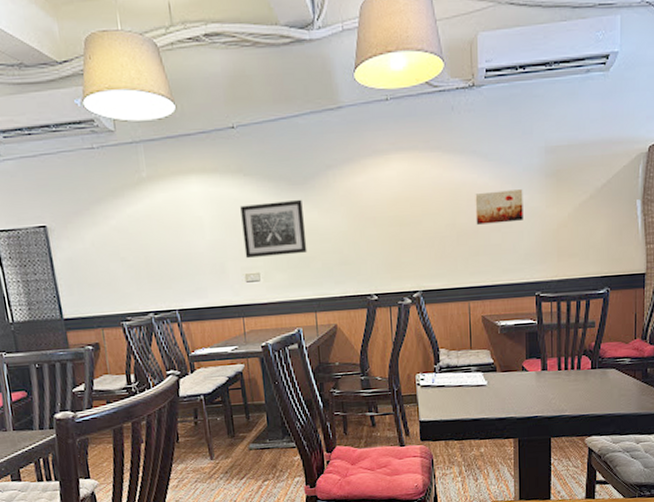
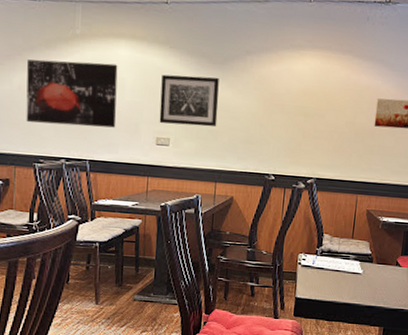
wall art: none [96,203,201,281] -> present [26,59,118,128]

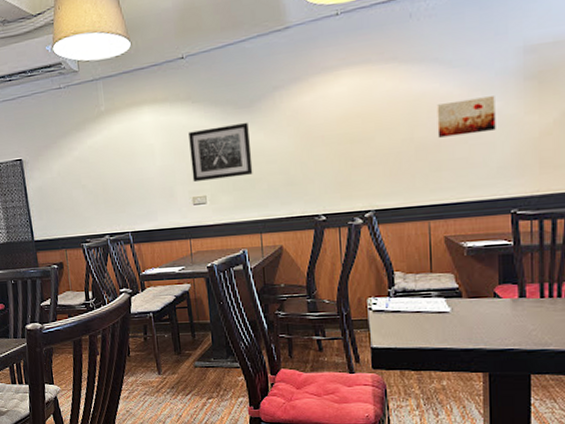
wall art: present [26,59,118,128] -> none [62,132,152,206]

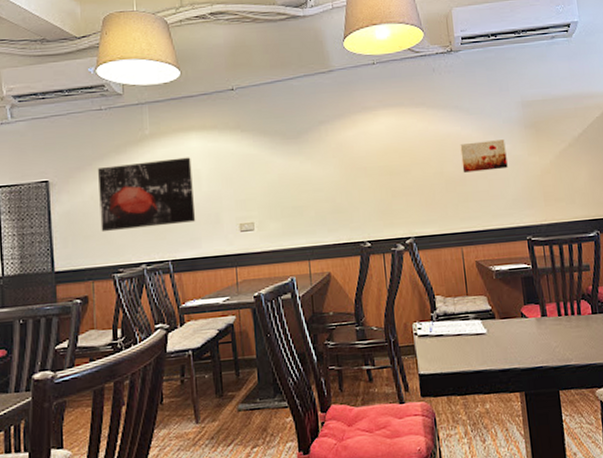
wall art: none [62,132,152,206] -> present [98,157,196,232]
wall art: present [188,122,253,181] -> none [237,152,301,208]

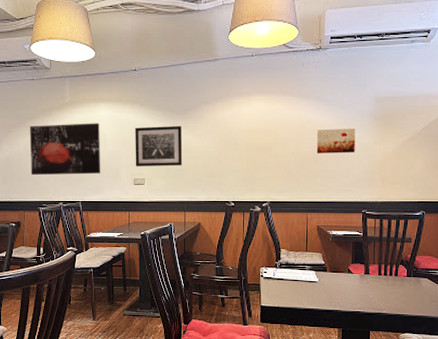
wall art: none [237,152,301,208] -> present [135,125,183,166]

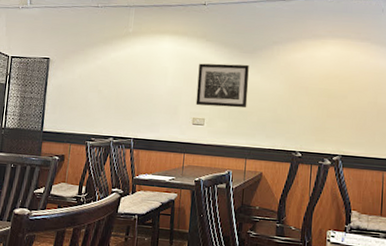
wall art: present [30,123,101,176] -> none [83,53,162,110]

